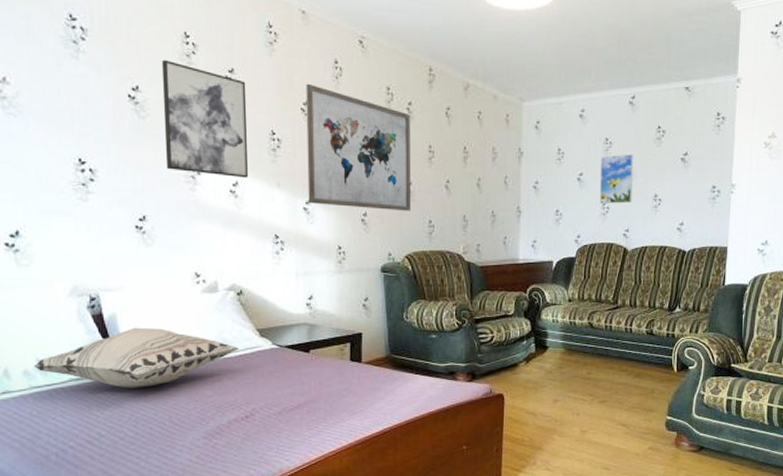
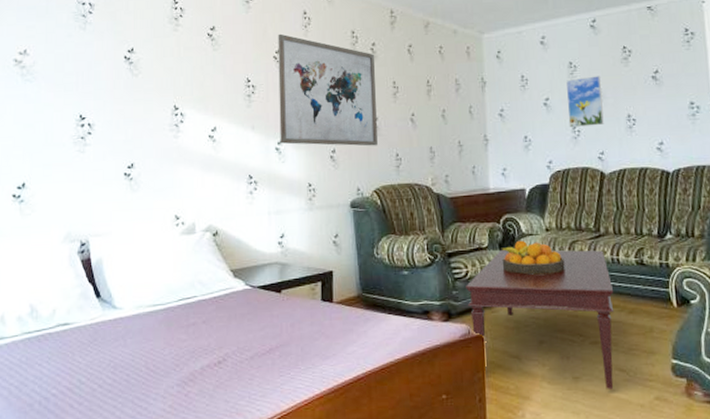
decorative pillow: present [33,327,238,388] -> none [26,271,213,333]
wall art: present [161,59,249,178] -> none [153,24,226,124]
coffee table: none [490,318,624,441] -> present [466,249,614,389]
fruit bowl: none [525,309,583,341] -> present [501,240,565,275]

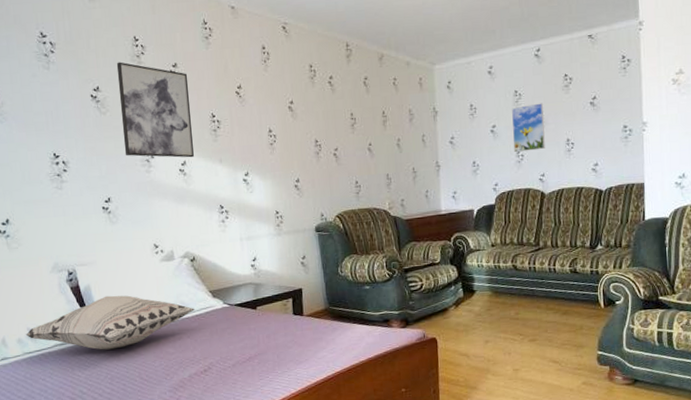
decorative pillow: none [26,271,213,333] -> present [25,295,194,350]
wall art: none [153,24,226,124] -> present [116,62,195,158]
wall art: present [278,33,378,146] -> none [238,69,338,176]
coffee table: present [466,249,614,389] -> none [421,261,550,378]
fruit bowl: present [501,240,565,275] -> none [452,255,508,285]

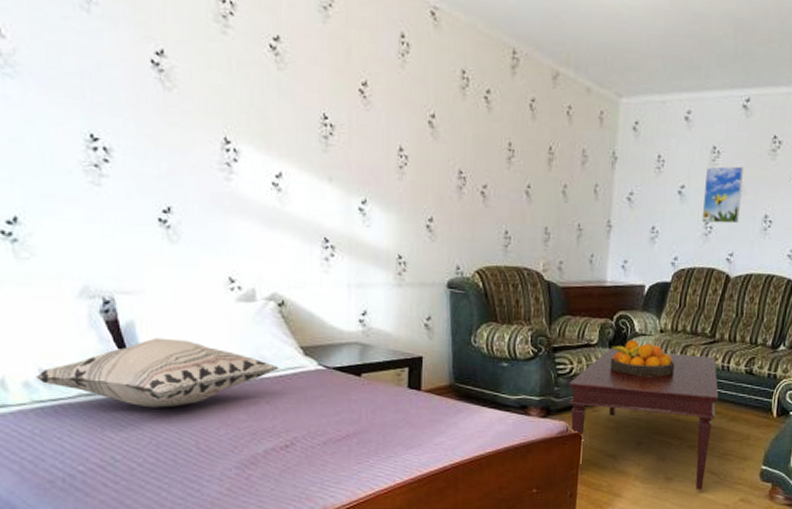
wall art: present [116,62,195,158] -> none [191,19,295,169]
coffee table: none [421,261,550,378] -> present [568,348,719,490]
fruit bowl: none [452,255,508,285] -> present [609,339,675,377]

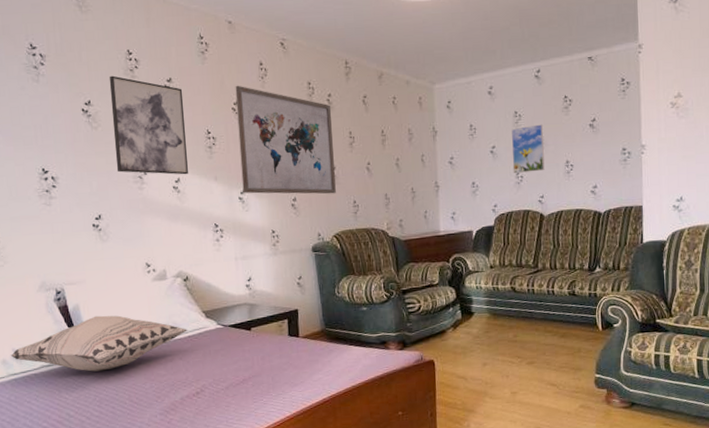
wall art: none [191,19,295,169] -> present [109,75,189,175]
wall art: none [365,59,489,219] -> present [235,85,336,194]
coffee table: present [568,348,719,490] -> none [419,284,549,401]
fruit bowl: present [609,339,675,377] -> none [450,277,507,307]

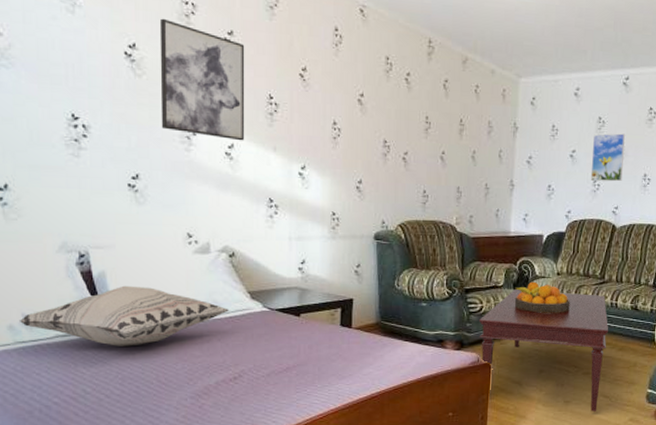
wall art: present [235,85,336,194] -> none [304,49,409,181]
coffee table: none [419,284,549,401] -> present [479,289,609,411]
fruit bowl: none [450,277,507,307] -> present [514,281,570,313]

